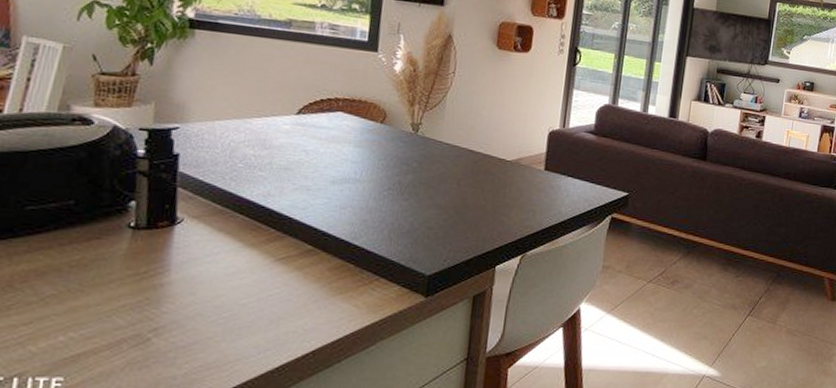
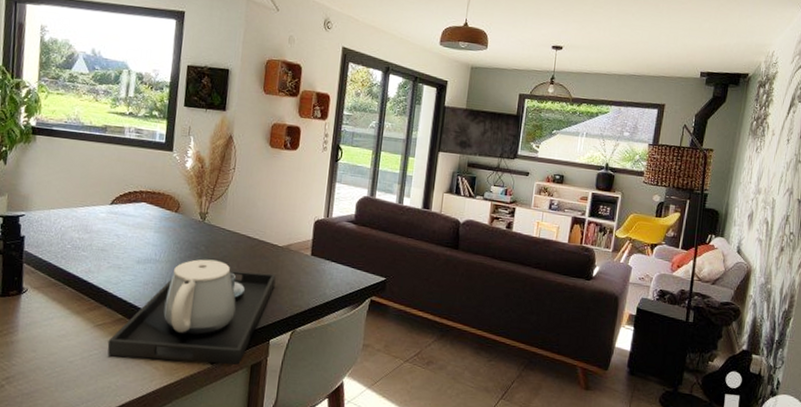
teapot: none [292,177,504,297] -> present [107,259,276,365]

